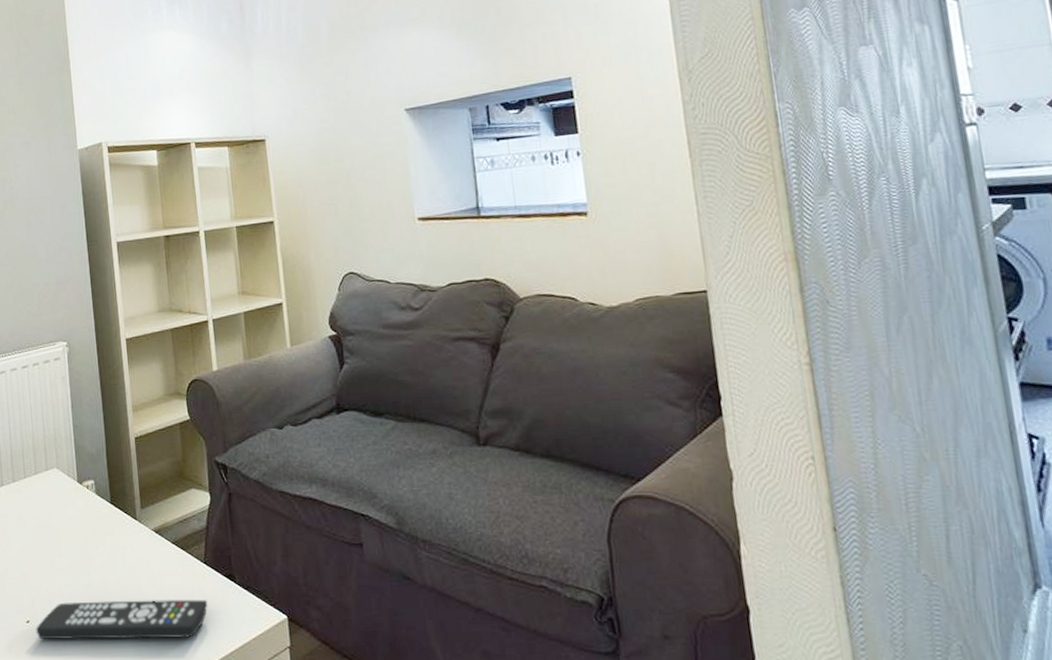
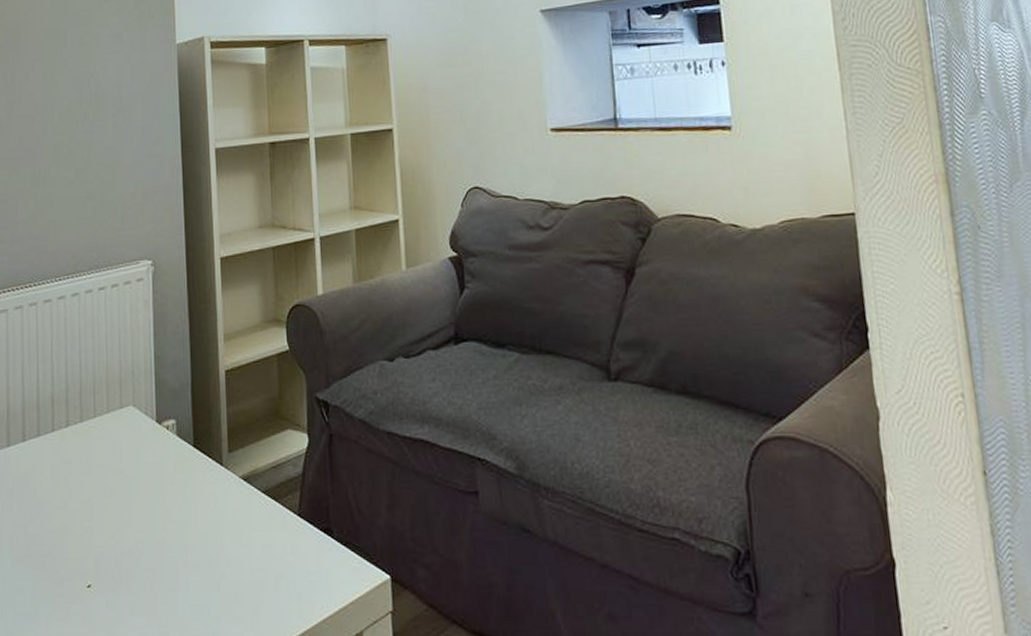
remote control: present [36,599,208,640] -> none [98,557,300,608]

